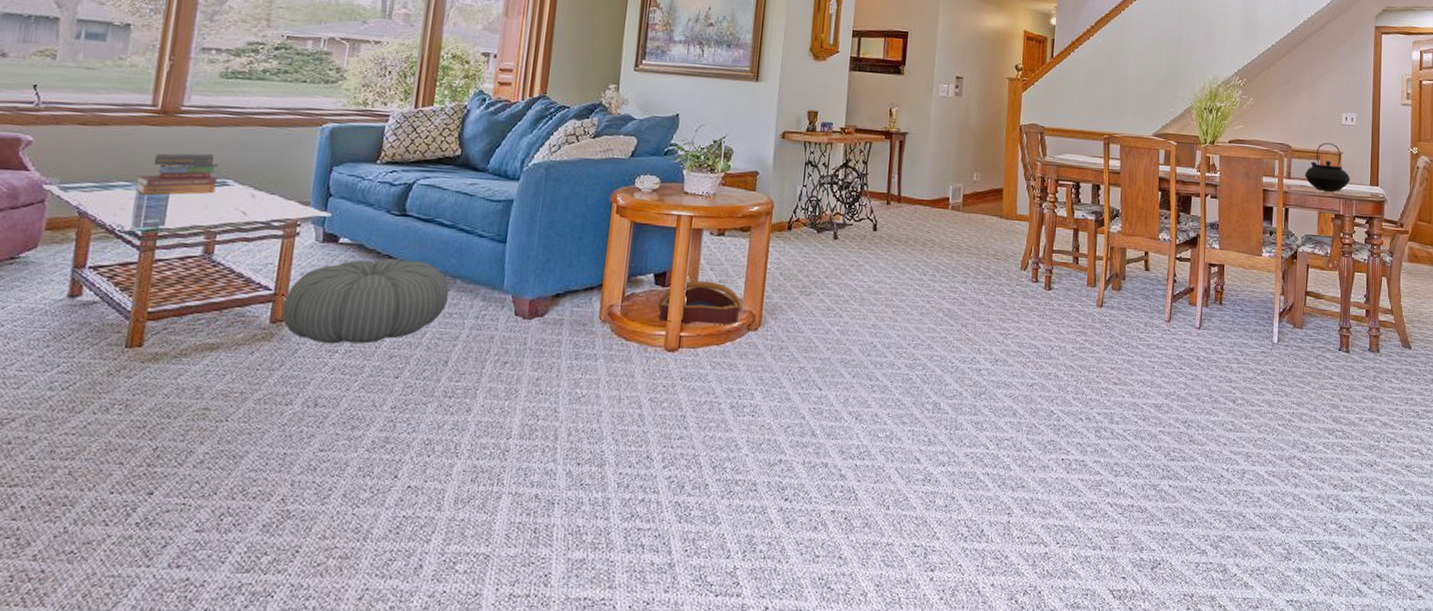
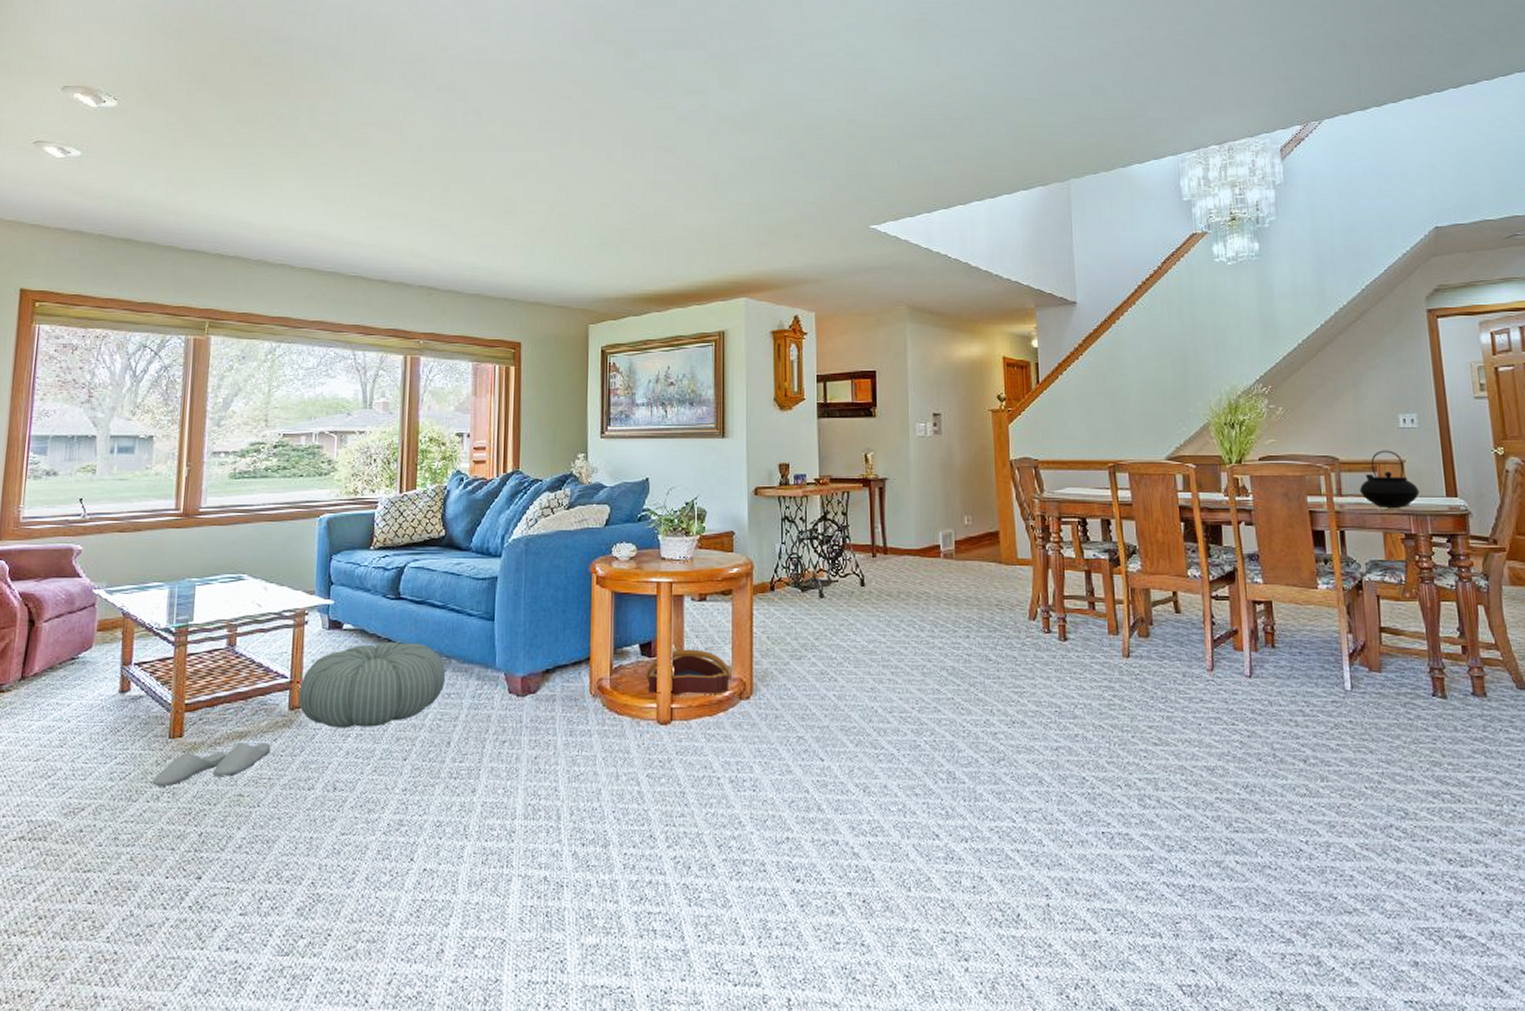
slippers: none [101,355,247,398] -> present [152,743,271,786]
books: present [135,153,218,196] -> none [167,551,234,594]

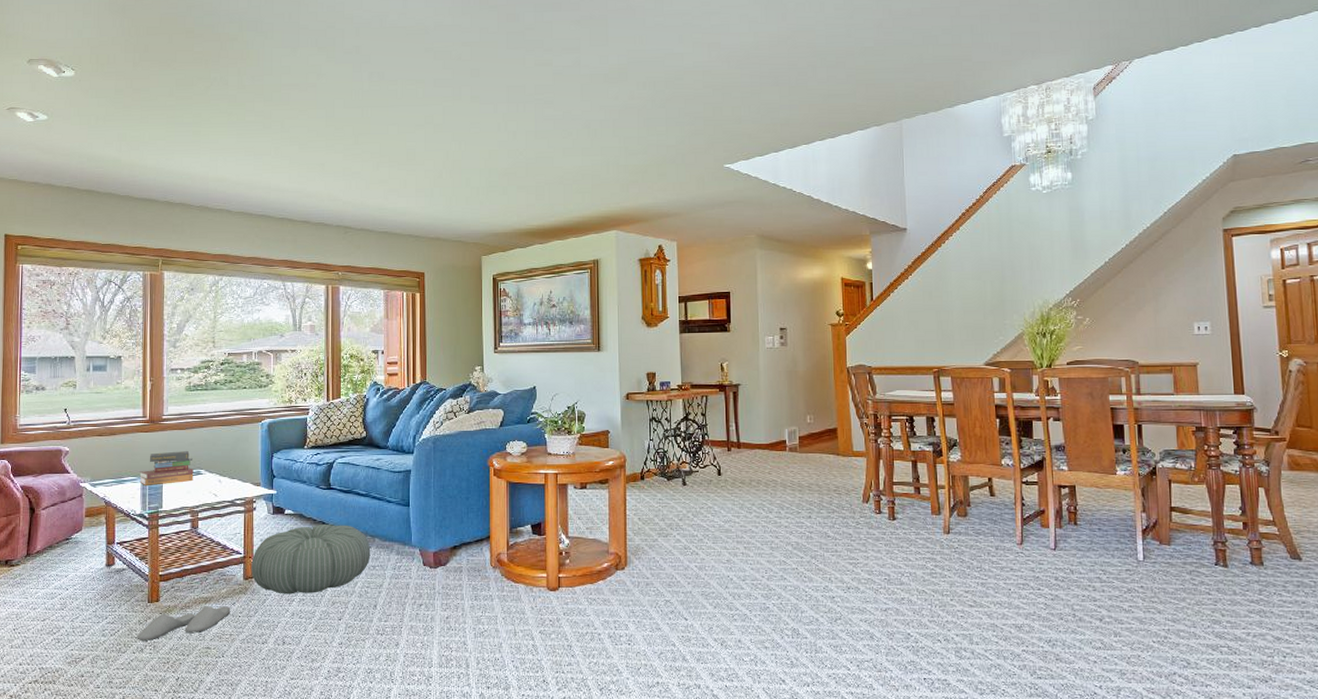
books: none [167,551,234,594] -> present [139,451,194,487]
decorative basket: present [647,649,730,695] -> none [538,529,608,567]
teapot: present [1359,450,1420,508] -> none [1156,354,1210,404]

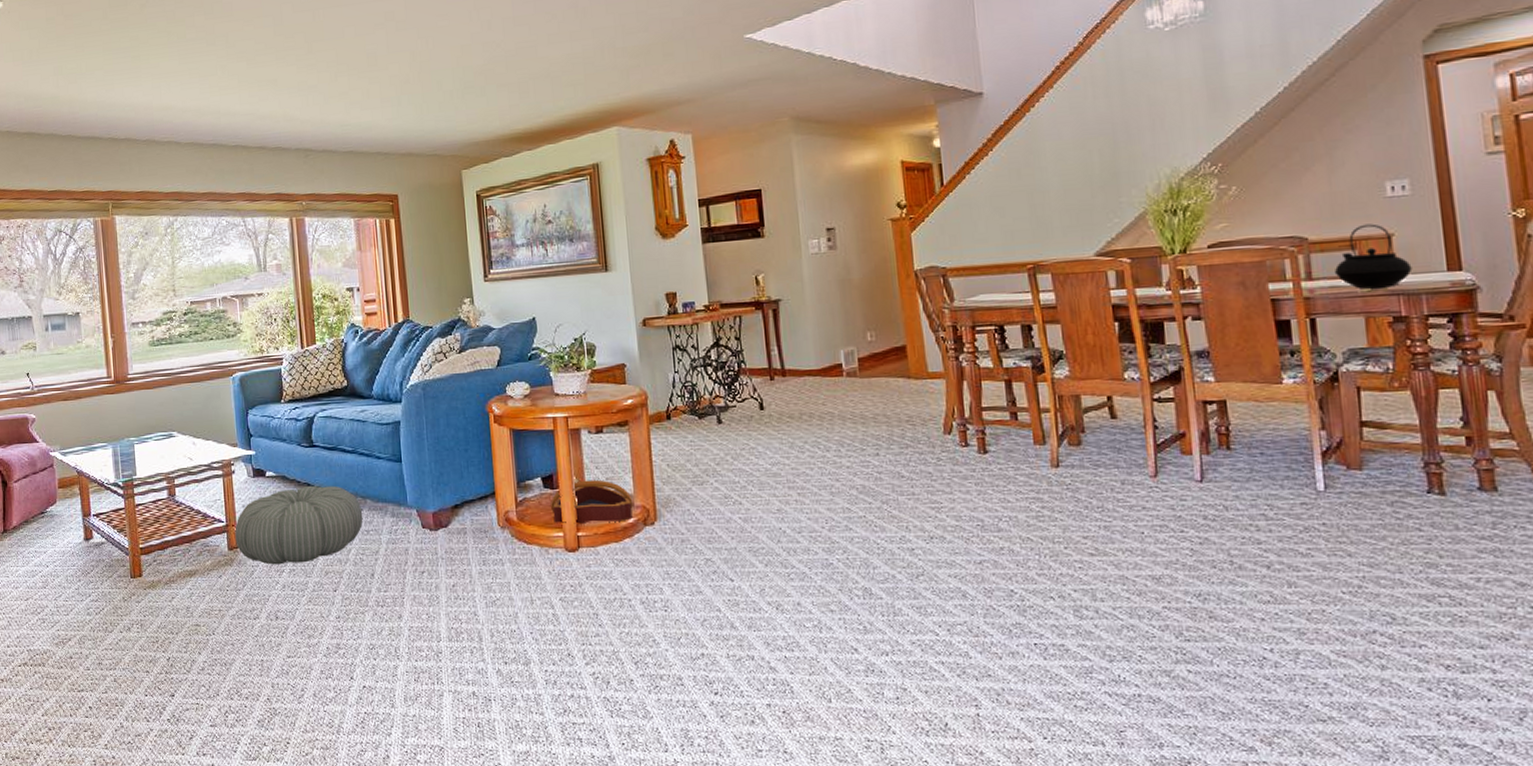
slippers: present [136,606,231,641] -> none [122,579,218,619]
books: present [139,451,194,487] -> none [109,412,166,453]
decorative basket: none [538,529,608,567] -> present [551,479,633,524]
teapot: none [1156,354,1210,404] -> present [1334,224,1413,289]

